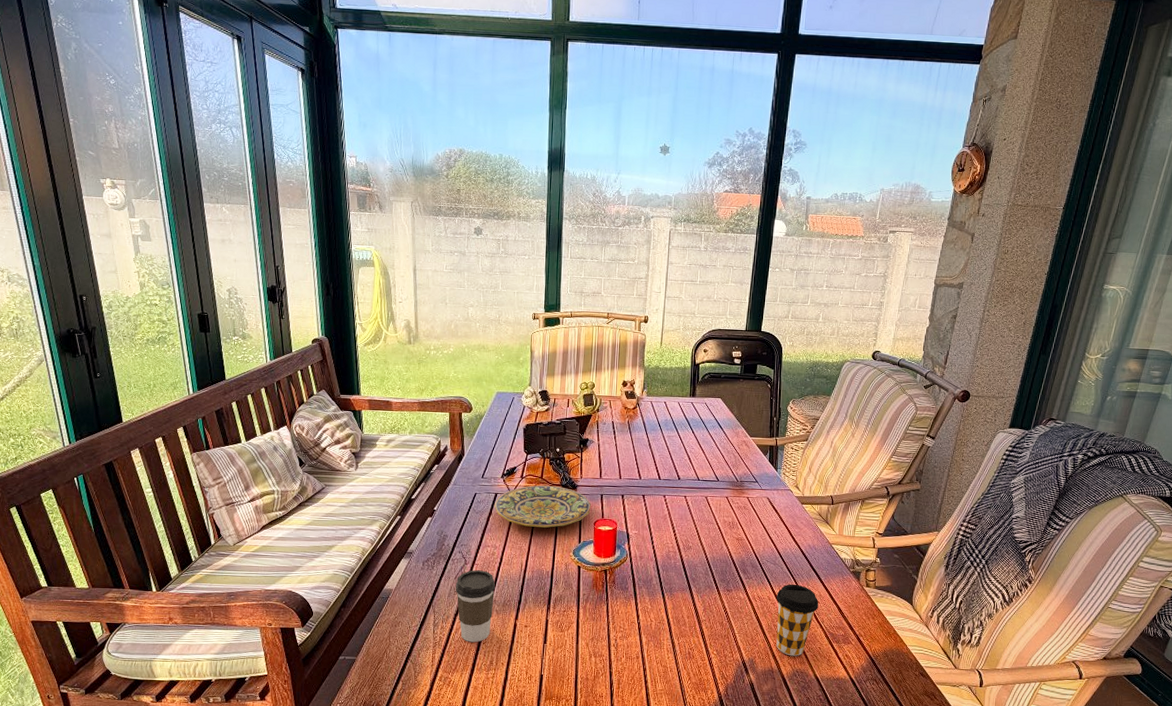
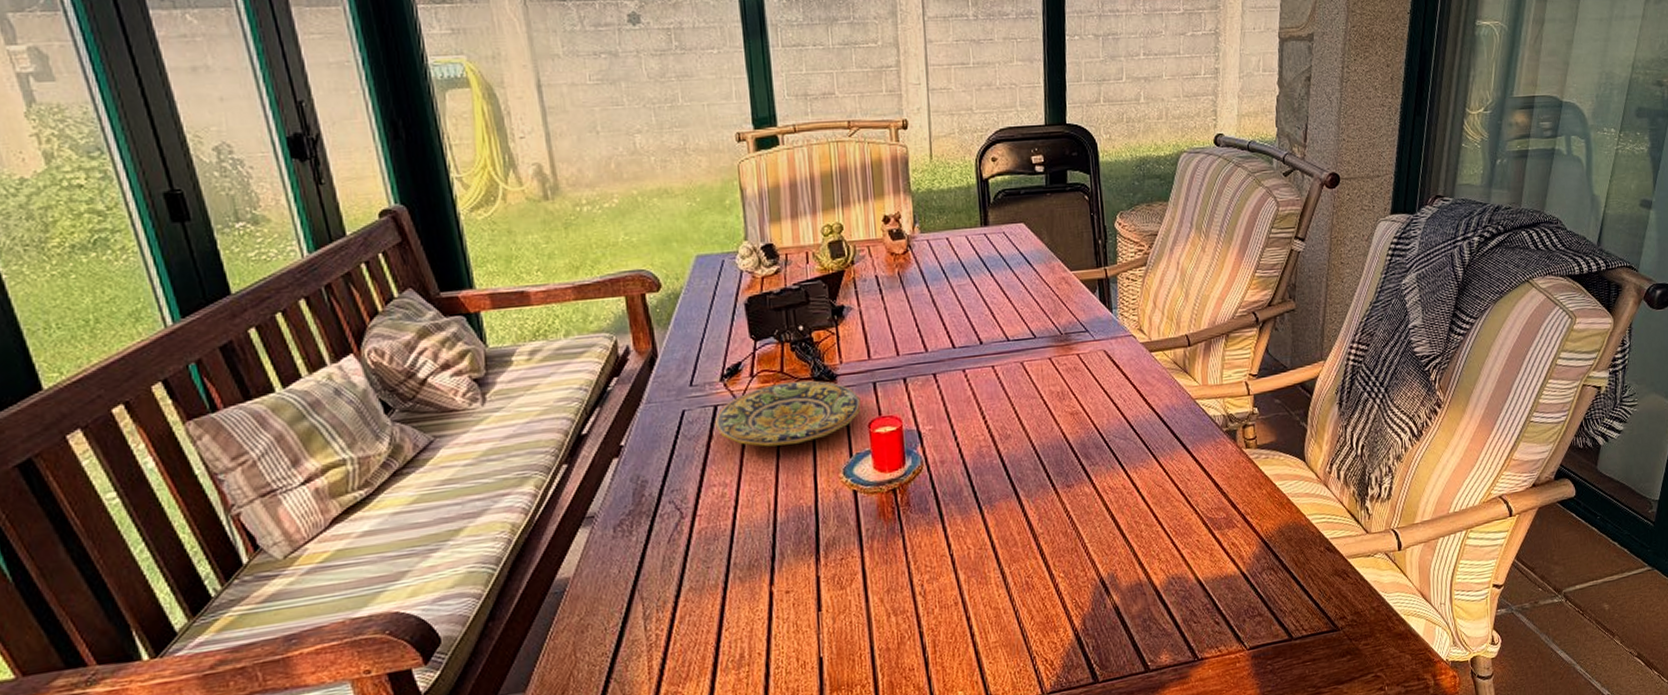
coffee cup: present [455,570,496,643] -> none [670,522,735,633]
coffee cup: present [776,584,819,656] -> none [1132,461,1190,559]

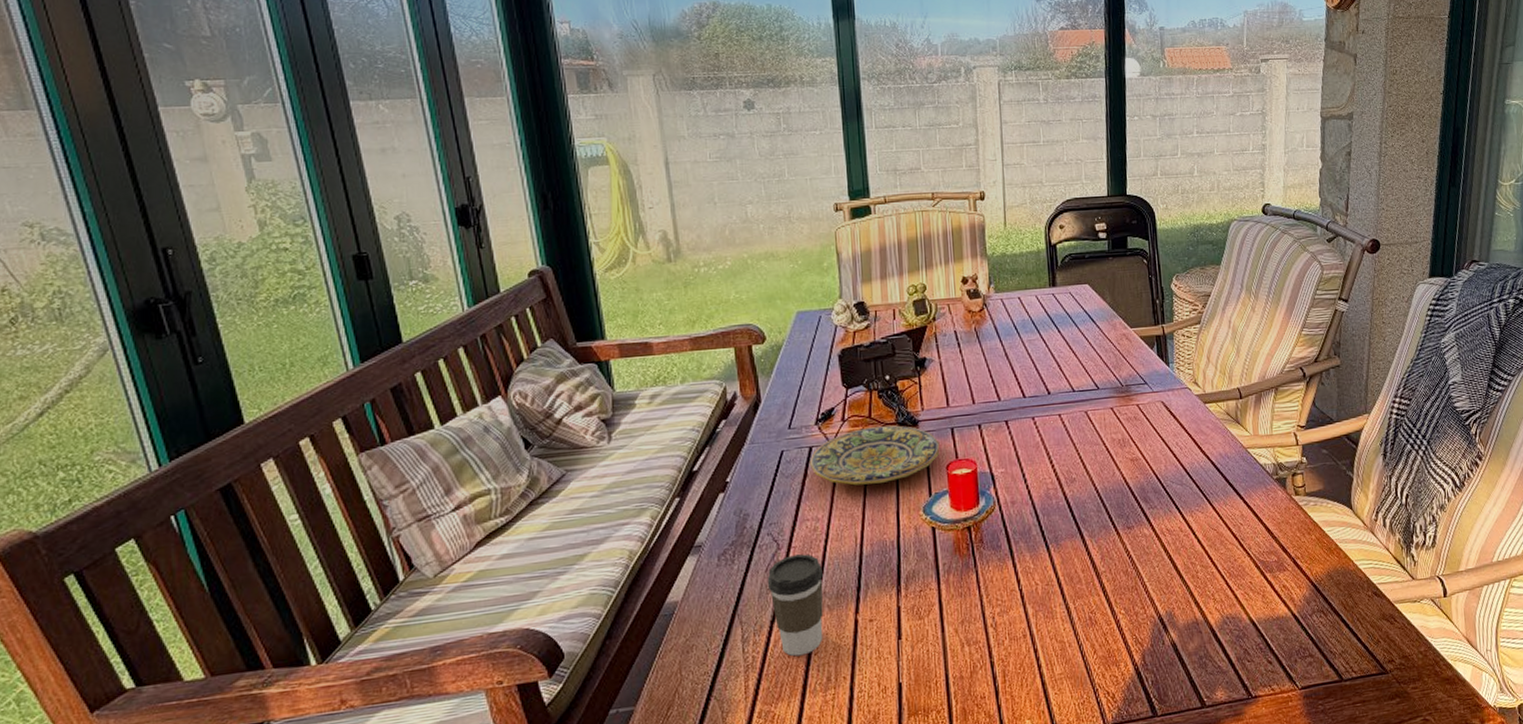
coffee cup: none [670,522,735,633] -> present [767,554,824,657]

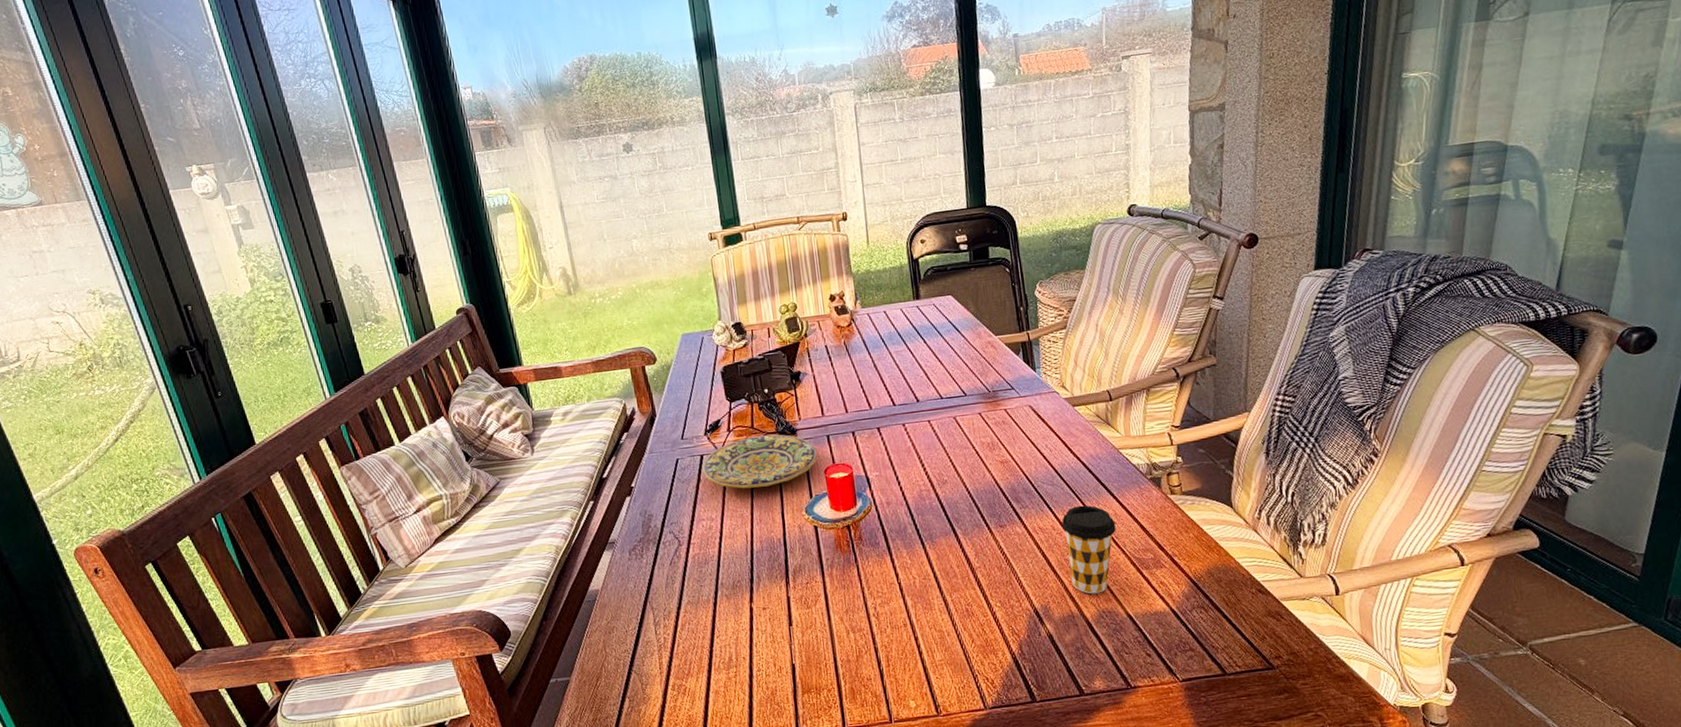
coffee cup: present [767,554,824,657] -> none [671,549,724,639]
coffee cup: none [1188,505,1242,599] -> present [1061,505,1116,594]

